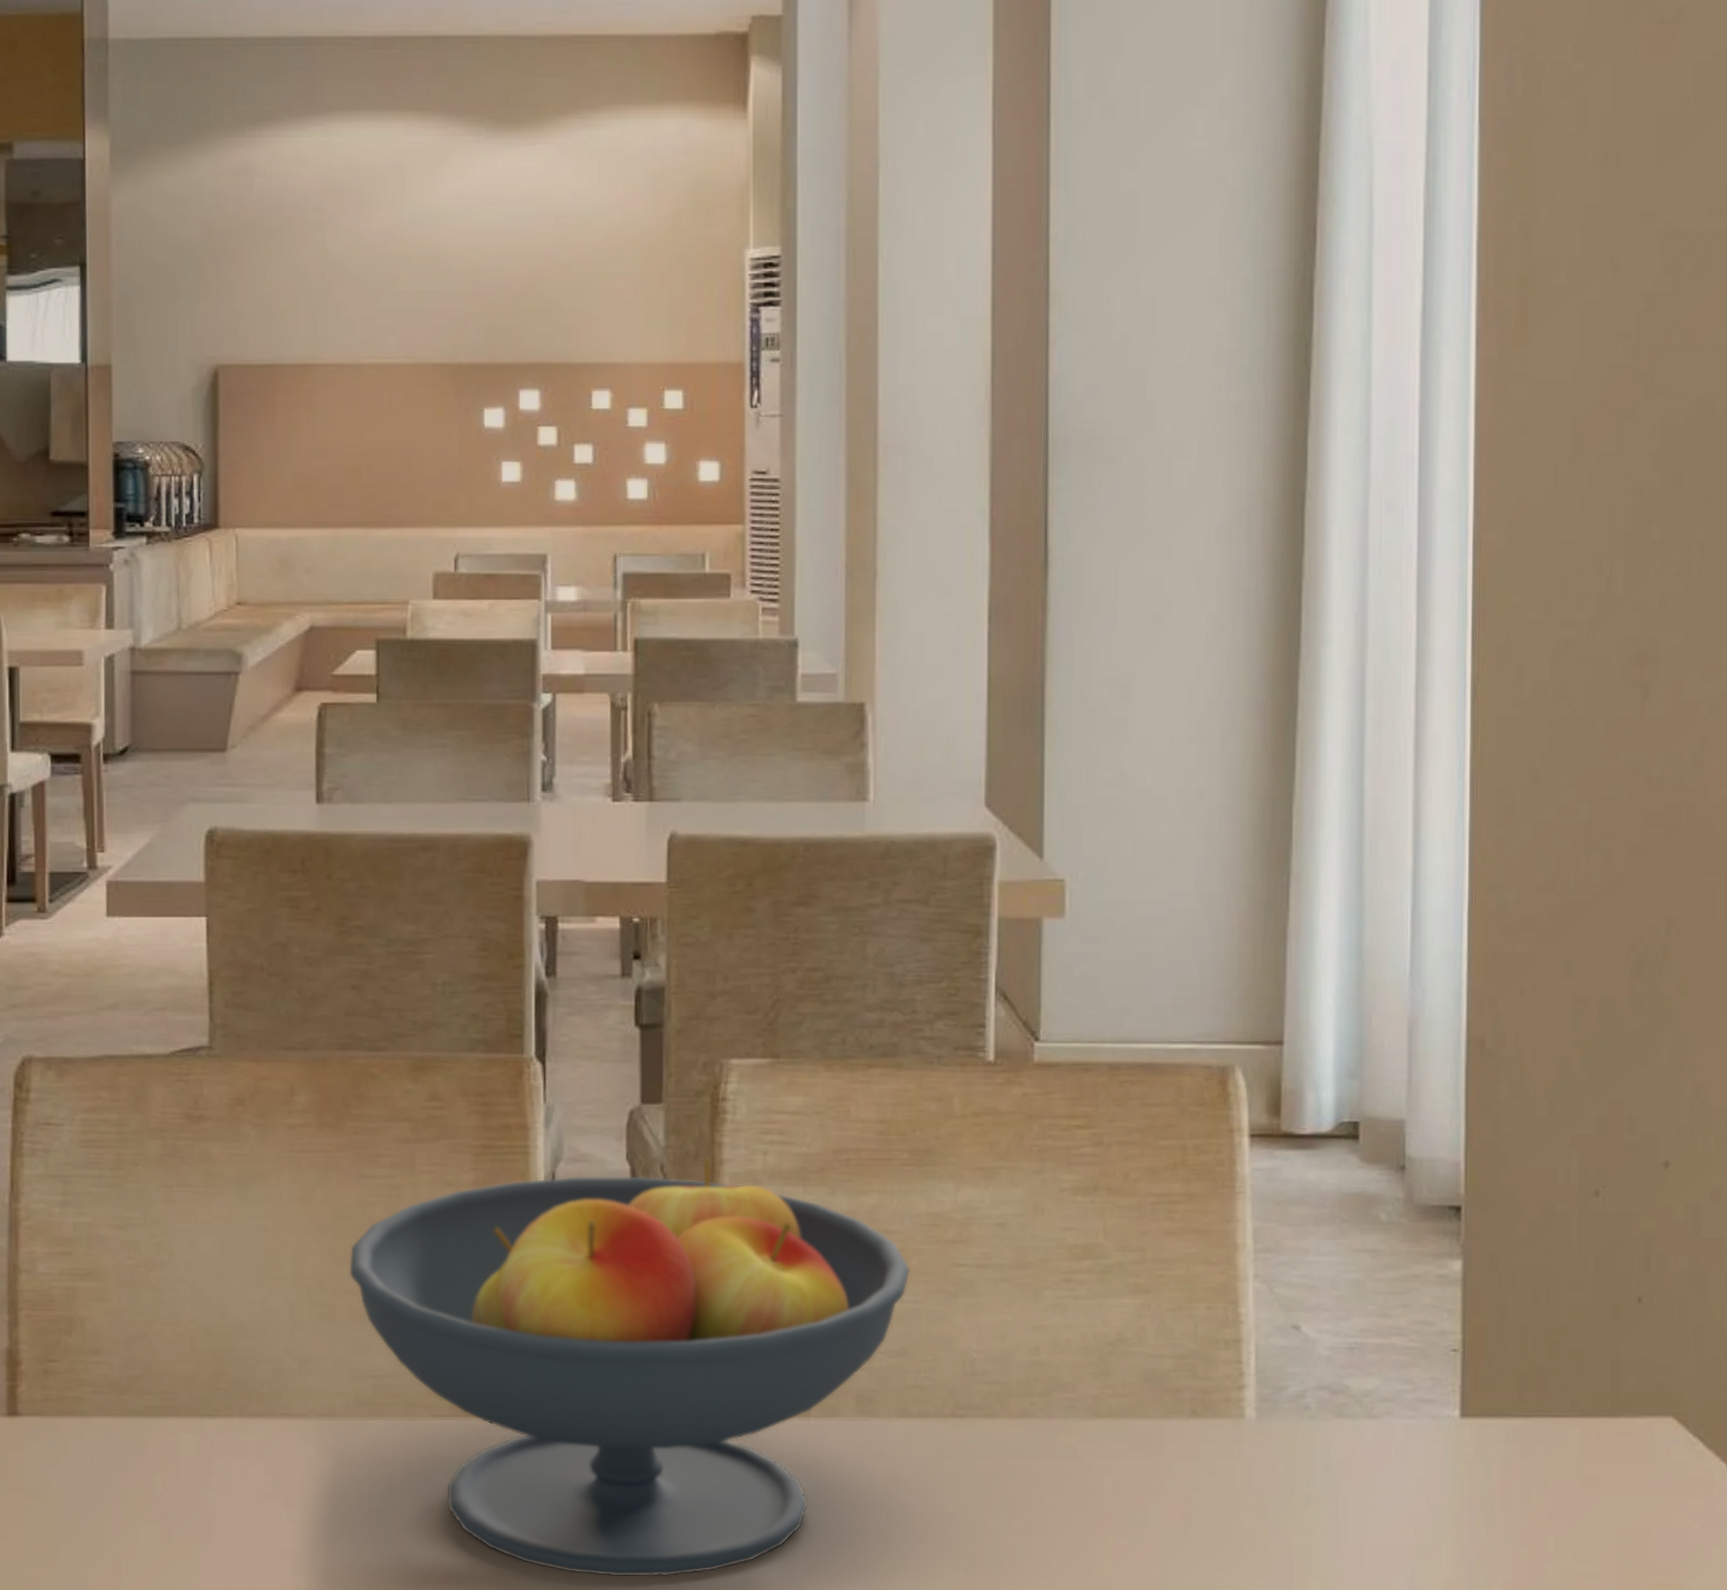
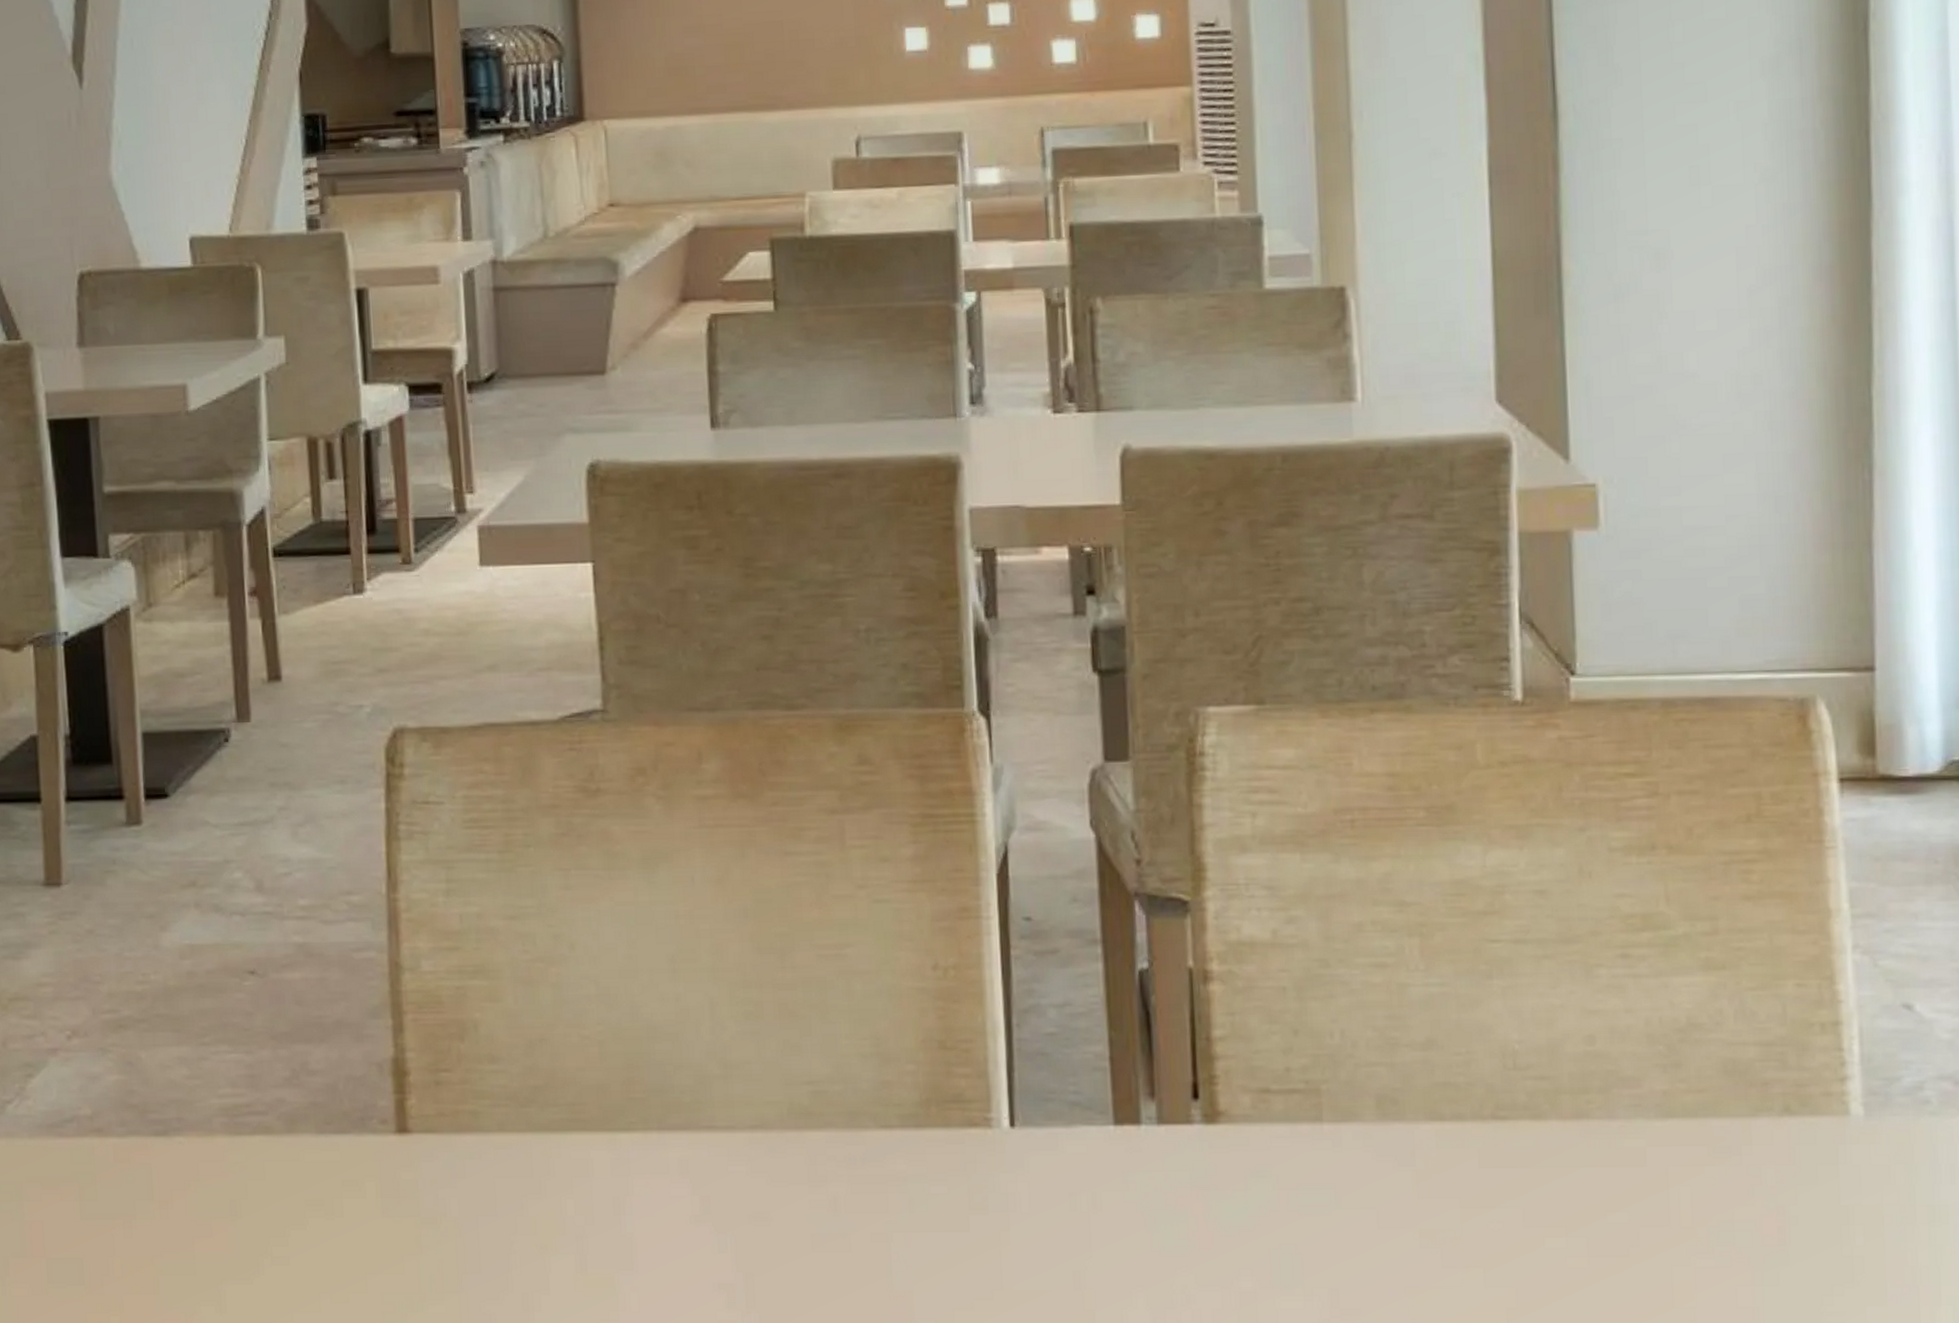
fruit bowl: present [348,1158,911,1578] -> none [774,822,1434,1311]

